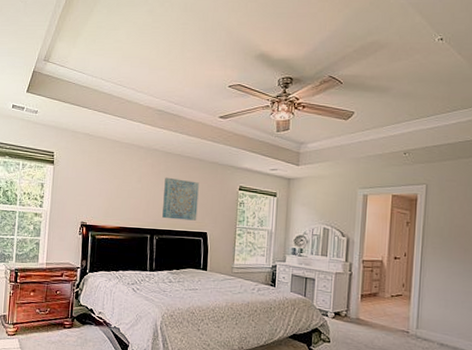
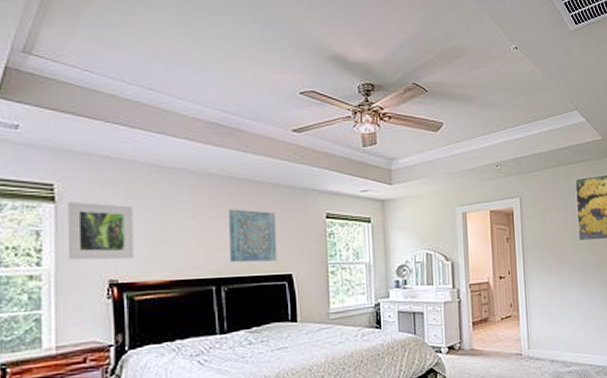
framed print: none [58,165,101,209] -> present [67,202,134,260]

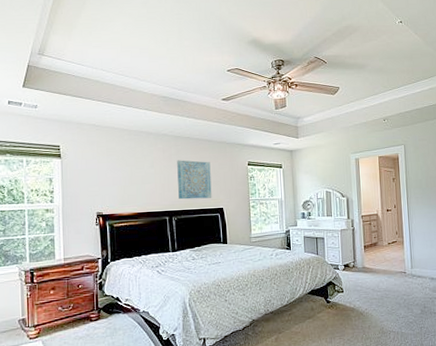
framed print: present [67,202,134,260] -> none [69,157,113,199]

